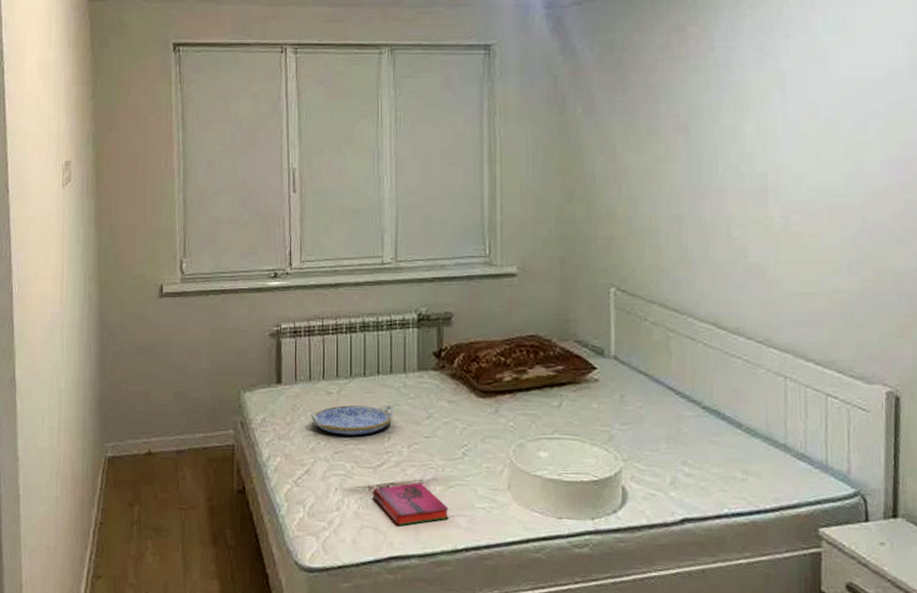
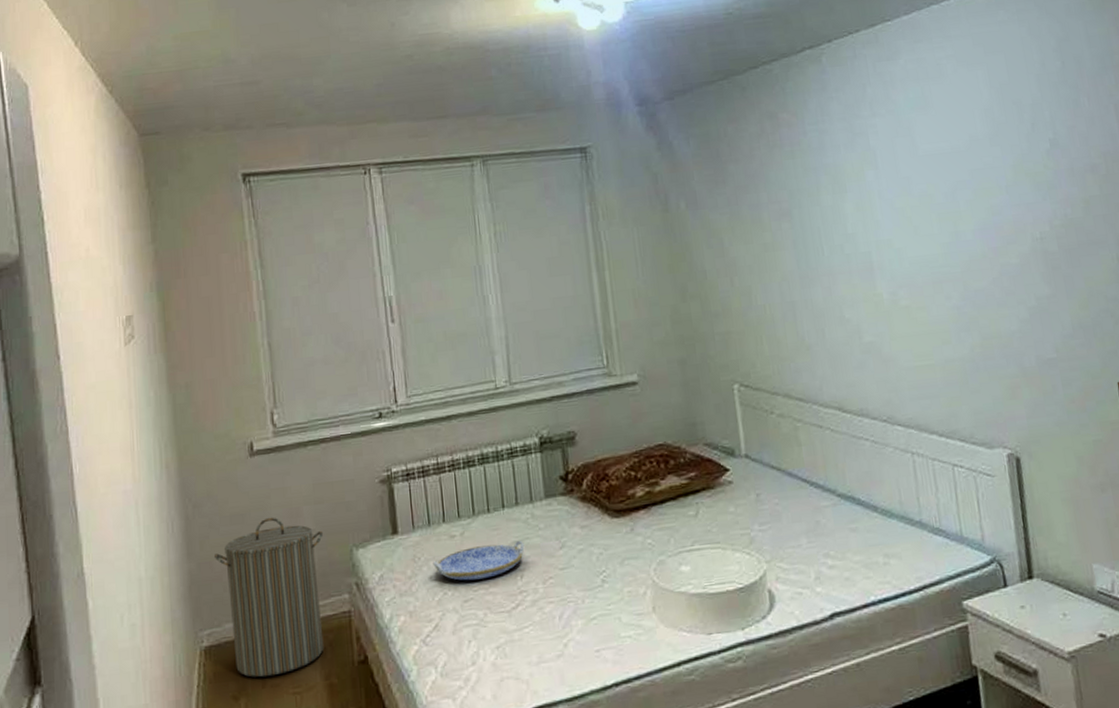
laundry hamper: none [123,353,217,491] -> present [214,517,324,678]
hardback book: present [372,482,449,526] -> none [509,619,594,671]

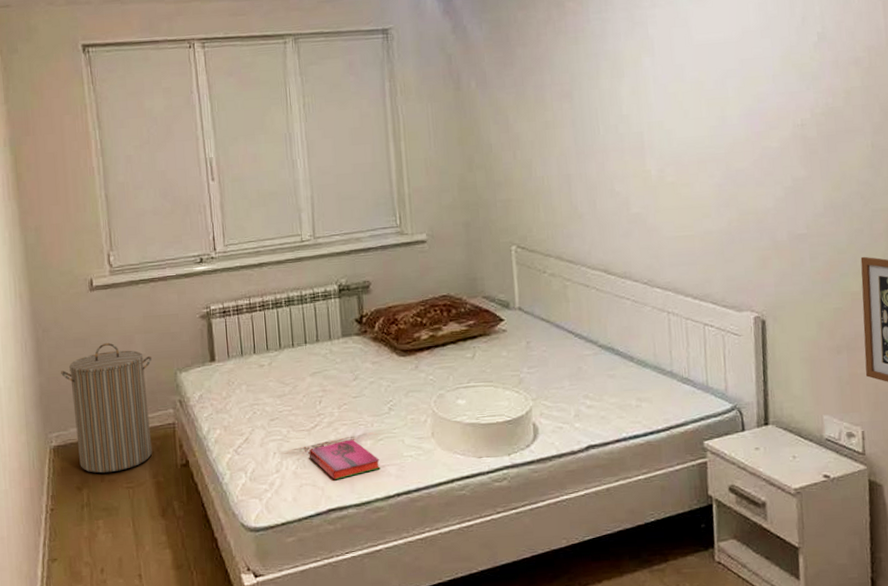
serving tray: present [433,540,525,581] -> none [244,371,323,403]
hardback book: none [509,619,594,671] -> present [308,439,380,481]

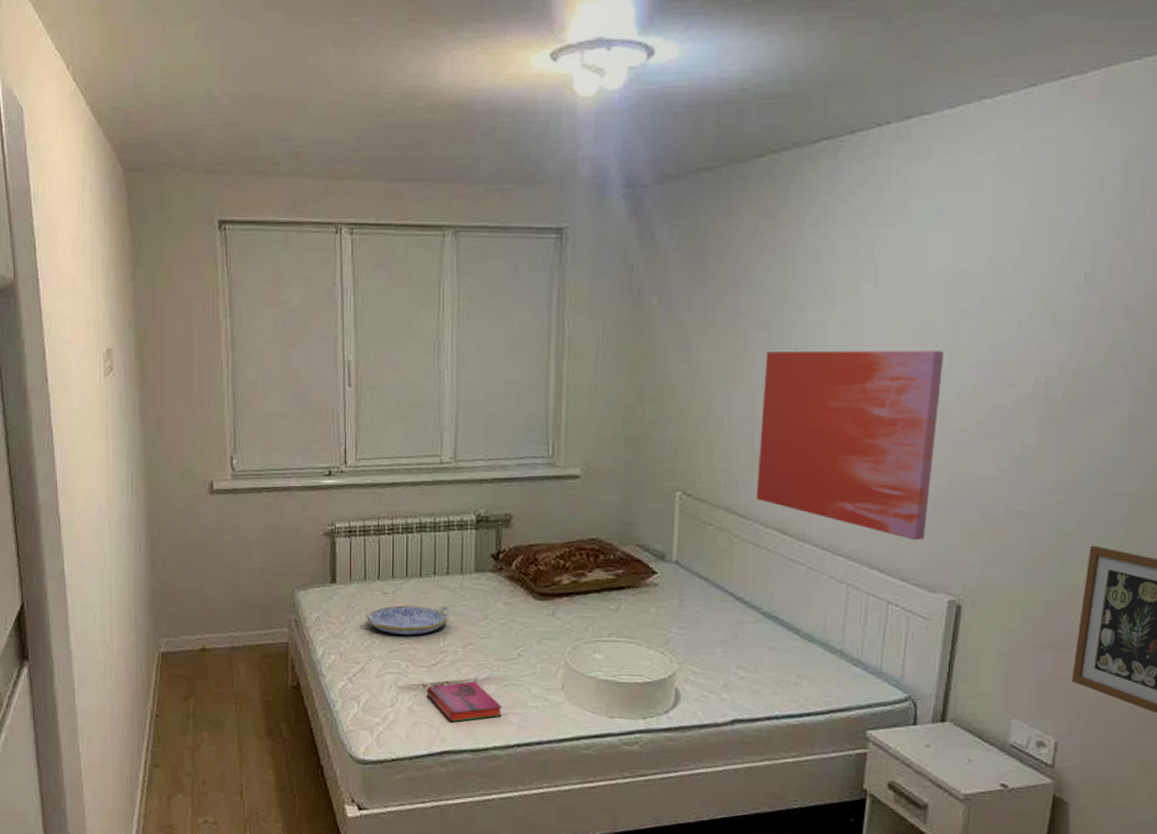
laundry hamper: present [61,342,153,473] -> none [174,551,270,686]
serving tray: none [244,371,323,403] -> present [365,605,450,635]
wall art: none [572,106,726,268] -> present [755,350,944,540]

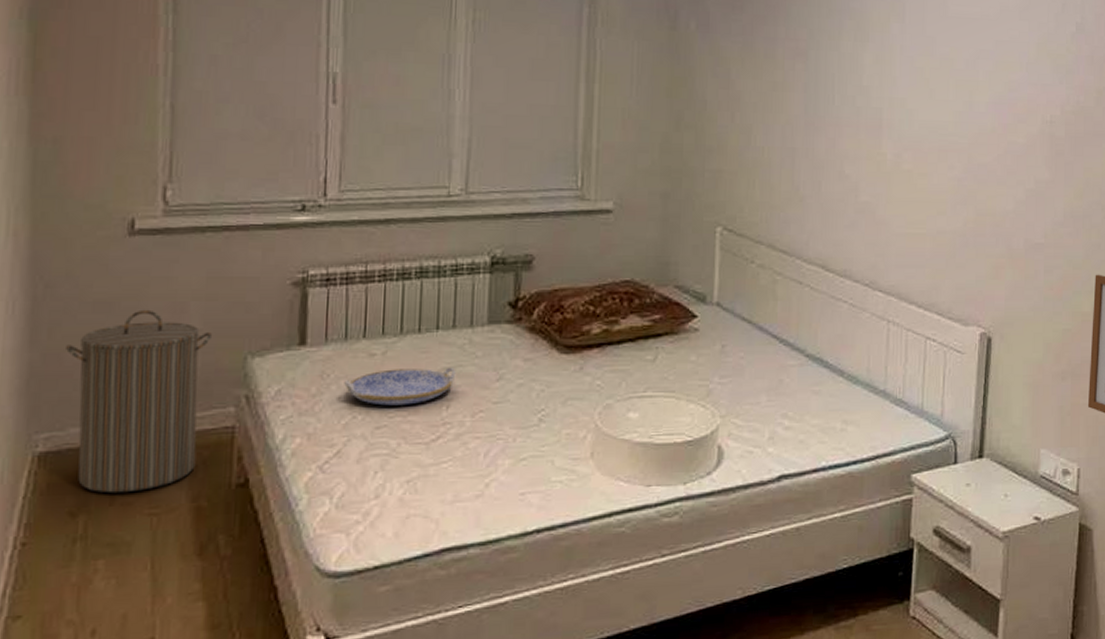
laundry hamper: none [174,551,270,686] -> present [66,309,213,494]
hardback book: present [426,681,502,723] -> none [423,457,519,511]
wall art: present [755,350,944,540] -> none [797,82,965,273]

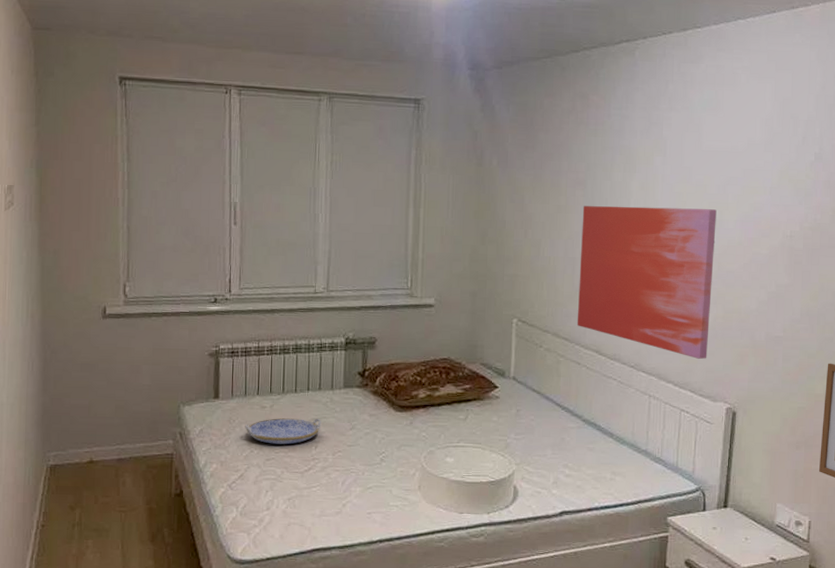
laundry hamper: present [66,309,213,494] -> none [65,370,158,496]
wall art: none [797,82,965,273] -> present [577,206,717,359]

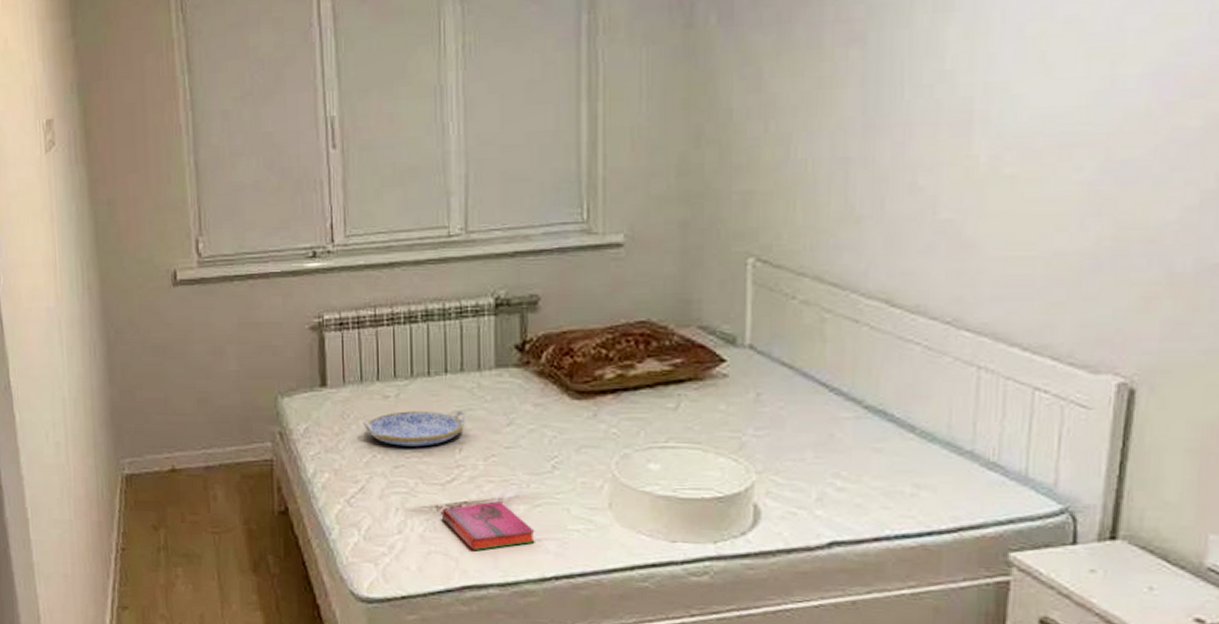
hardback book: none [299,485,367,522] -> present [441,501,535,551]
wall art: present [577,206,717,359] -> none [852,59,1104,306]

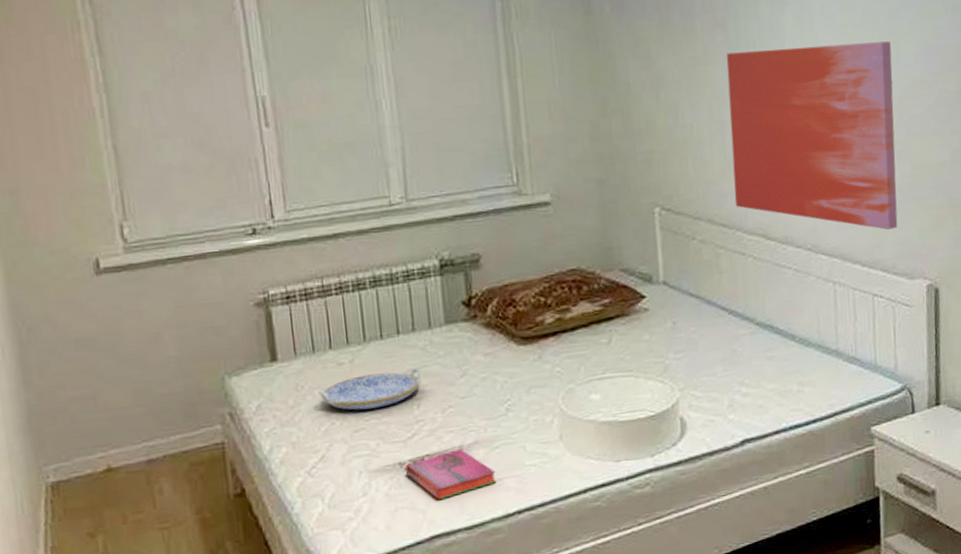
wall art: none [852,59,1104,306] -> present [726,41,898,230]

